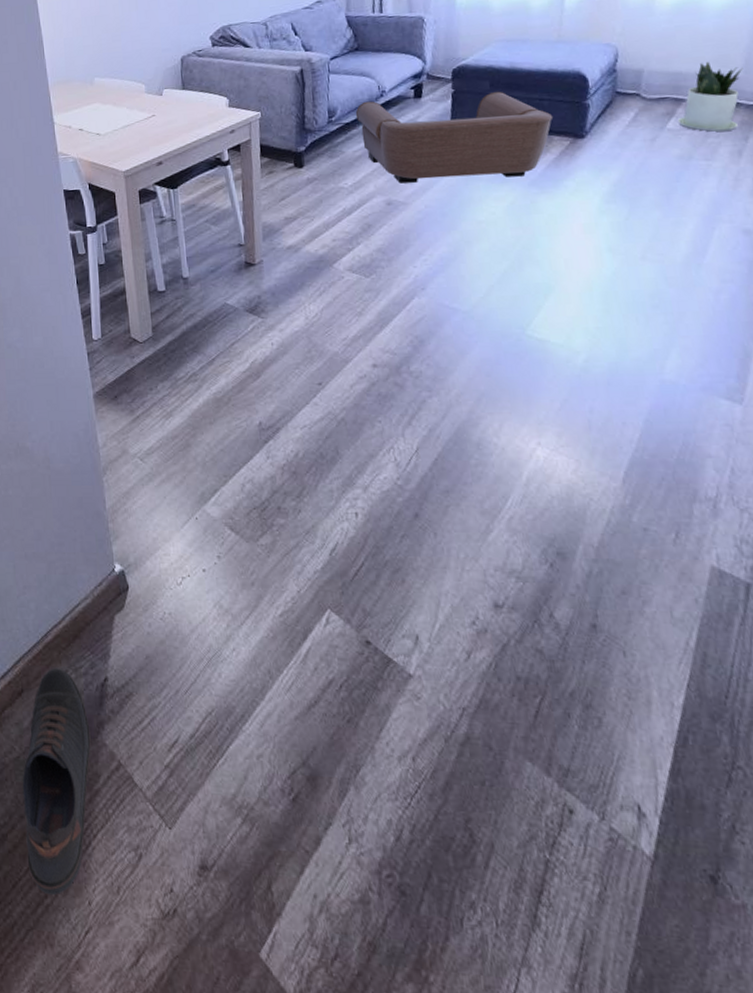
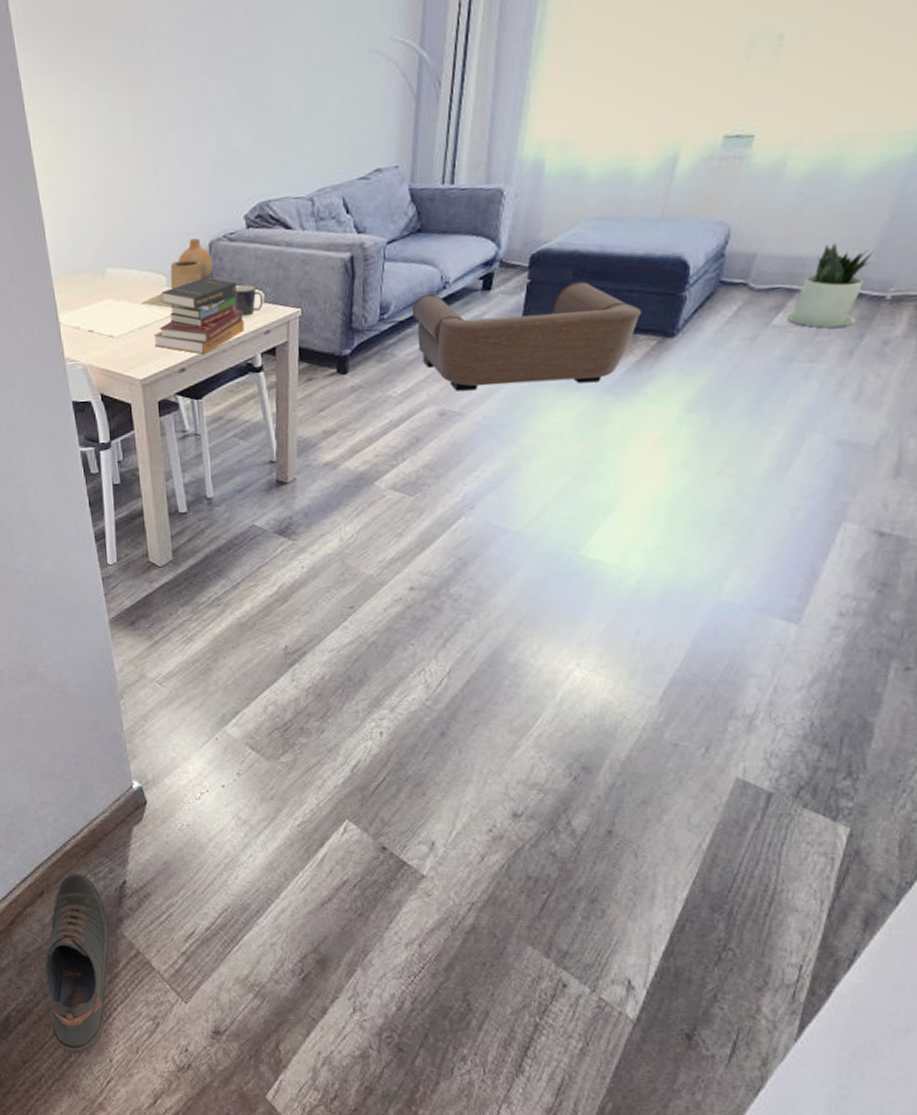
vase: none [124,54,185,111] -> present [141,238,214,308]
books: none [134,86,213,151] -> present [153,277,244,355]
mug: none [203,92,229,120] -> present [234,284,264,319]

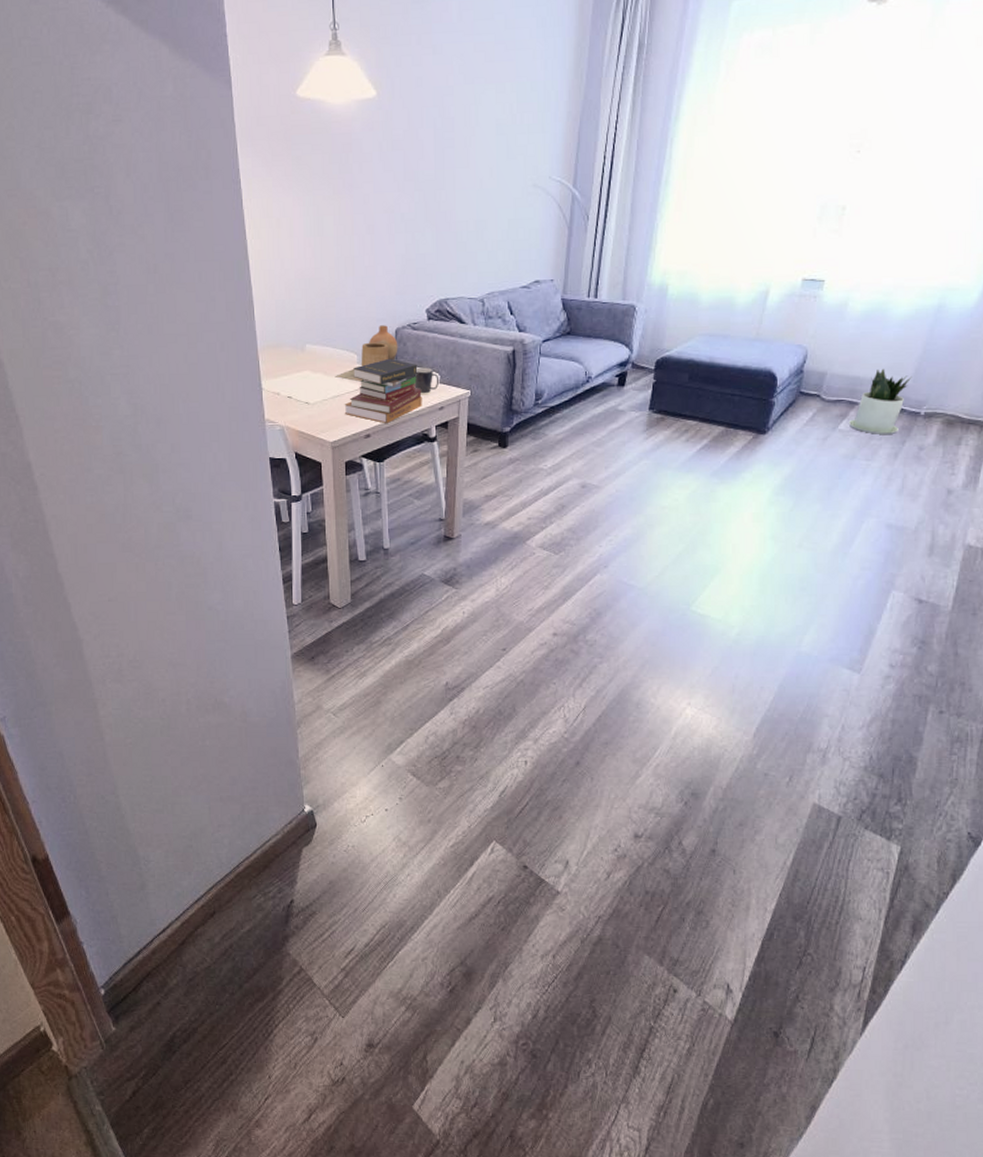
shoe: present [45,873,111,1055] -> none [212,893,276,1073]
dog bed: present [411,281,642,391] -> none [561,384,742,468]

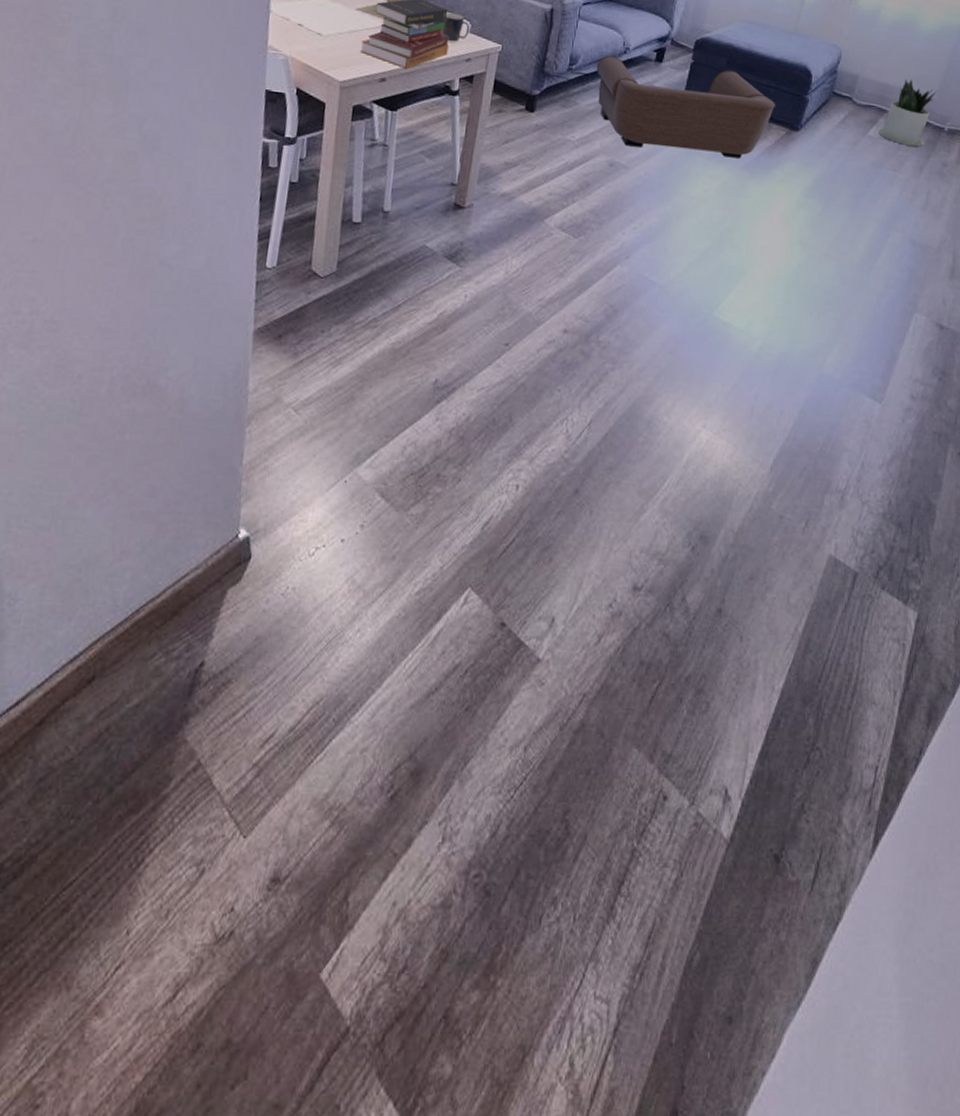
dog bed: none [561,384,742,468] -> present [596,55,776,159]

